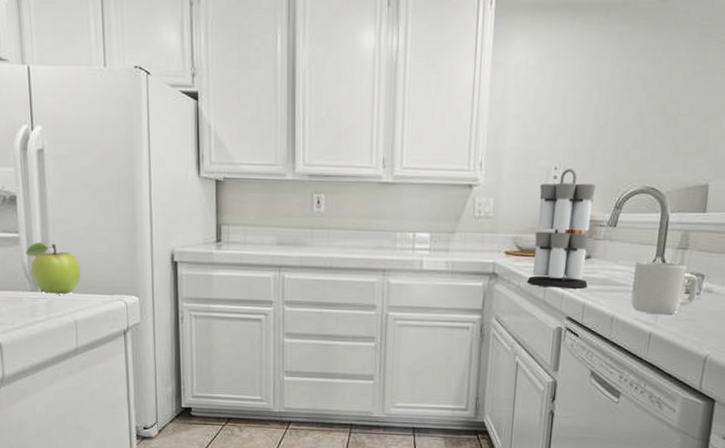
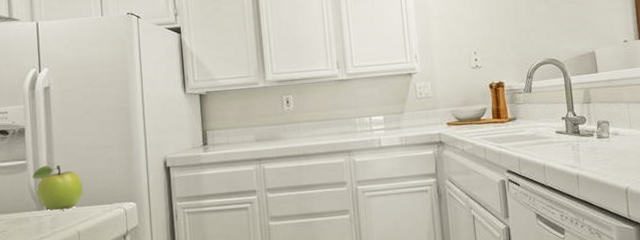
spice rack: present [527,169,596,289] -> none [465,52,519,148]
mug: present [630,261,699,315] -> none [552,115,607,159]

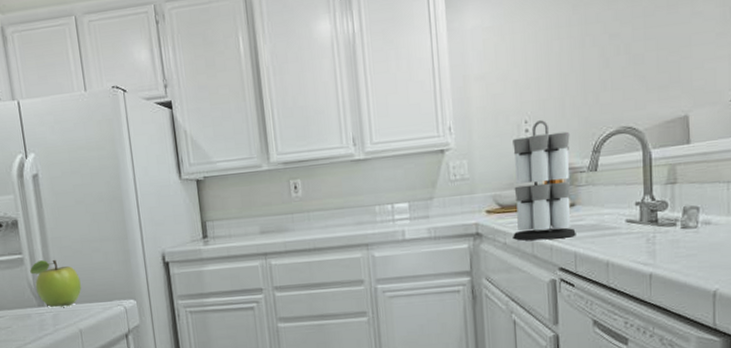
spice rack: none [465,52,519,148] -> present [512,120,576,241]

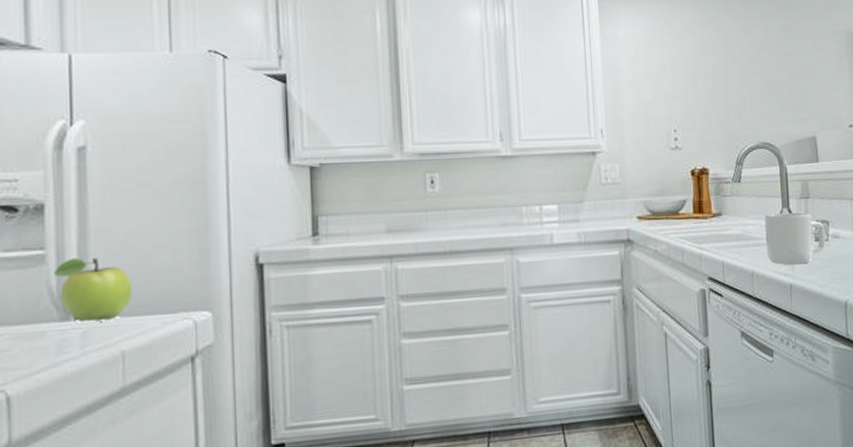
spice rack: present [512,120,576,241] -> none [663,130,723,249]
mug: none [623,199,694,255] -> present [764,212,826,265]

